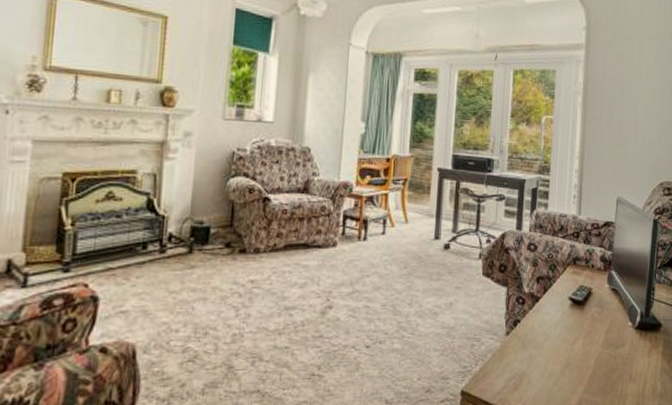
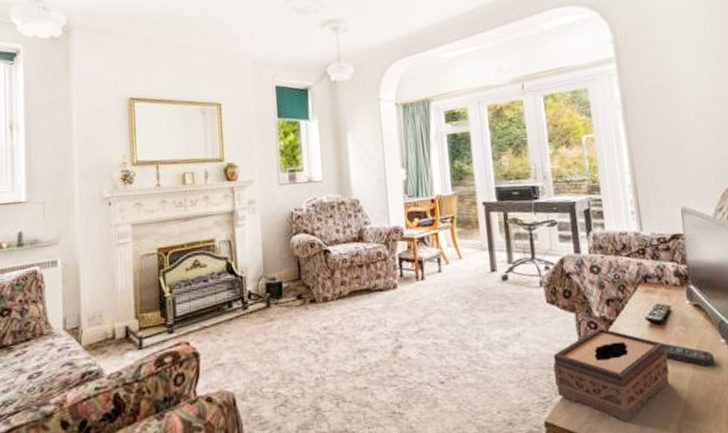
tissue box: none [478,304,581,394] -> present [554,328,669,422]
remote control: none [579,322,620,347] -> present [662,343,714,367]

